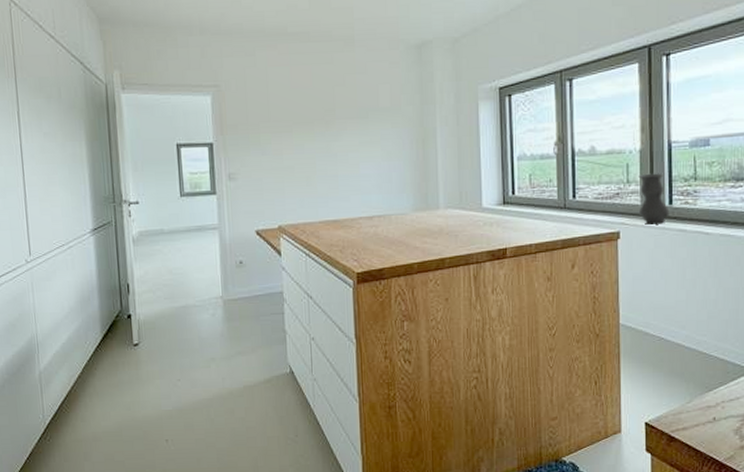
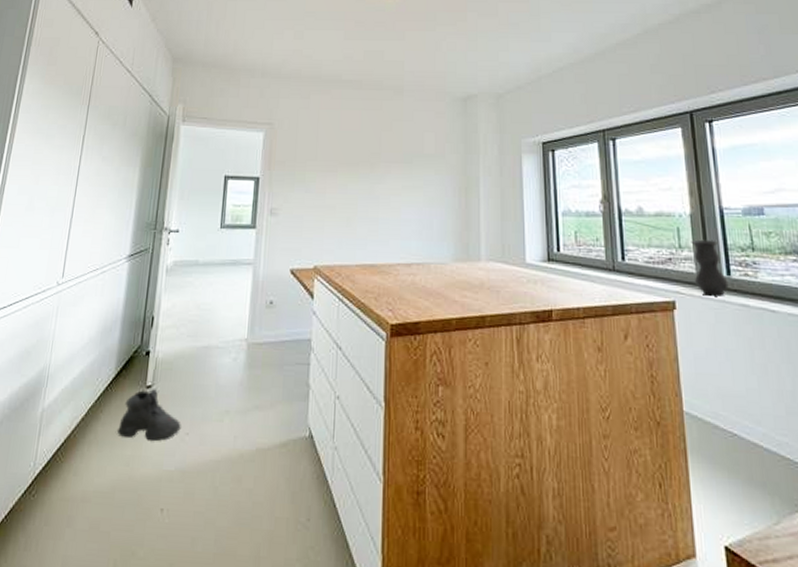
shoe: none [114,346,172,388] -> present [118,389,181,440]

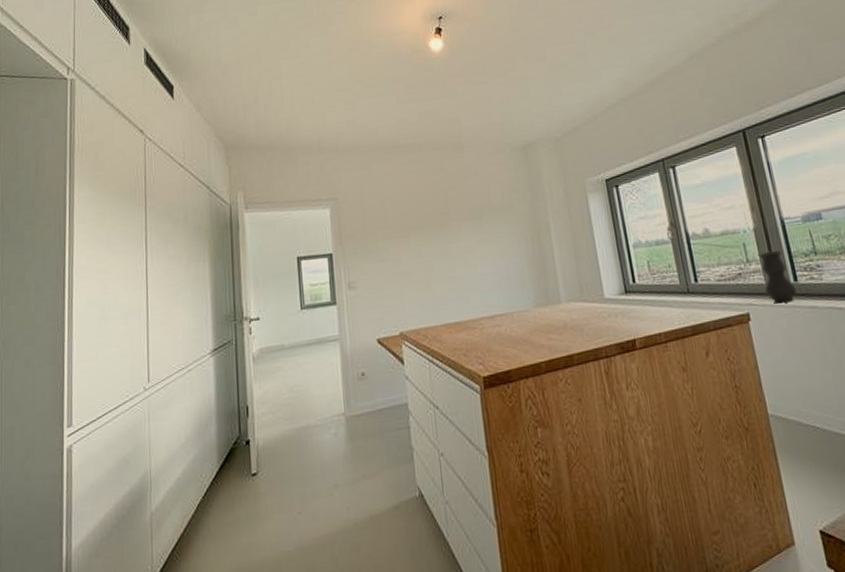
shoe: present [118,389,181,440] -> none [230,476,293,526]

